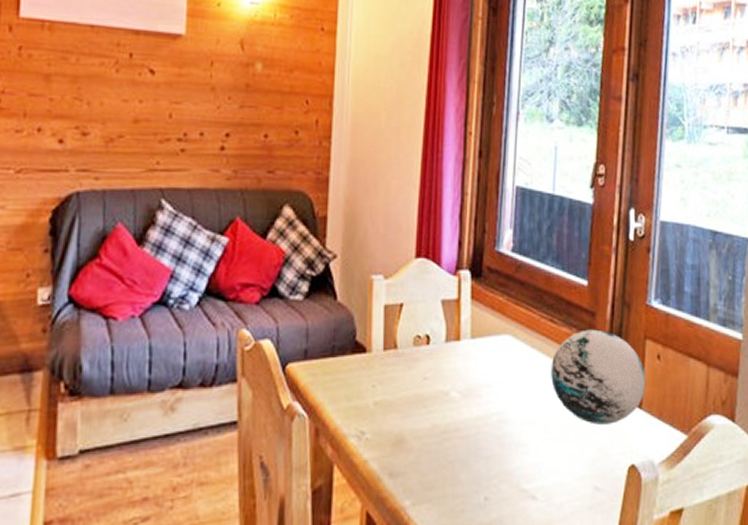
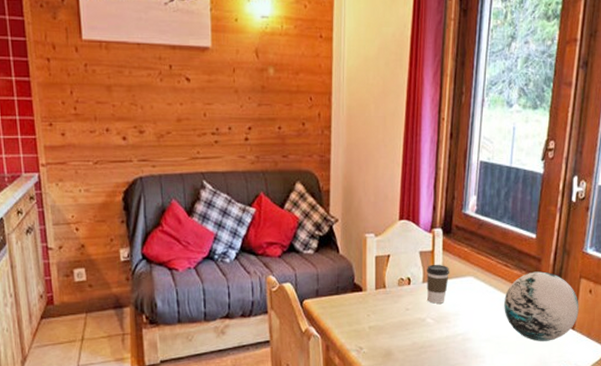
coffee cup: none [450,317,481,371] -> present [426,264,450,304]

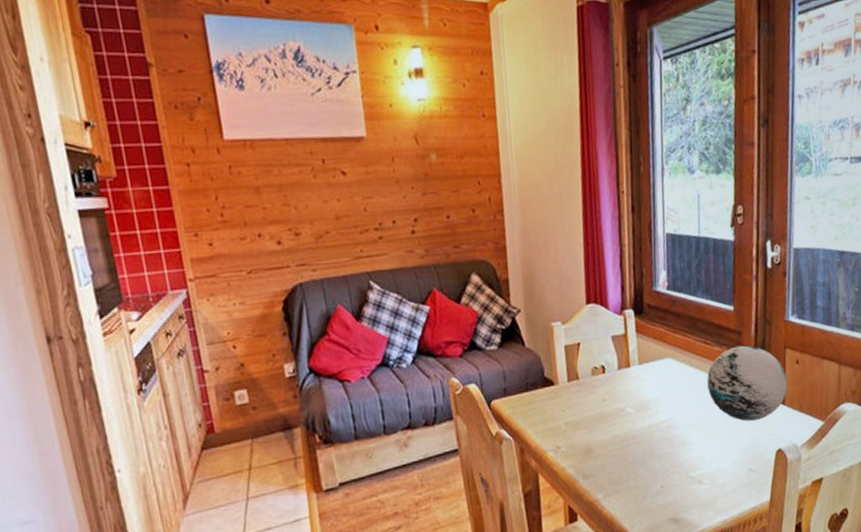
coffee cup: present [426,264,450,304] -> none [621,348,647,391]

